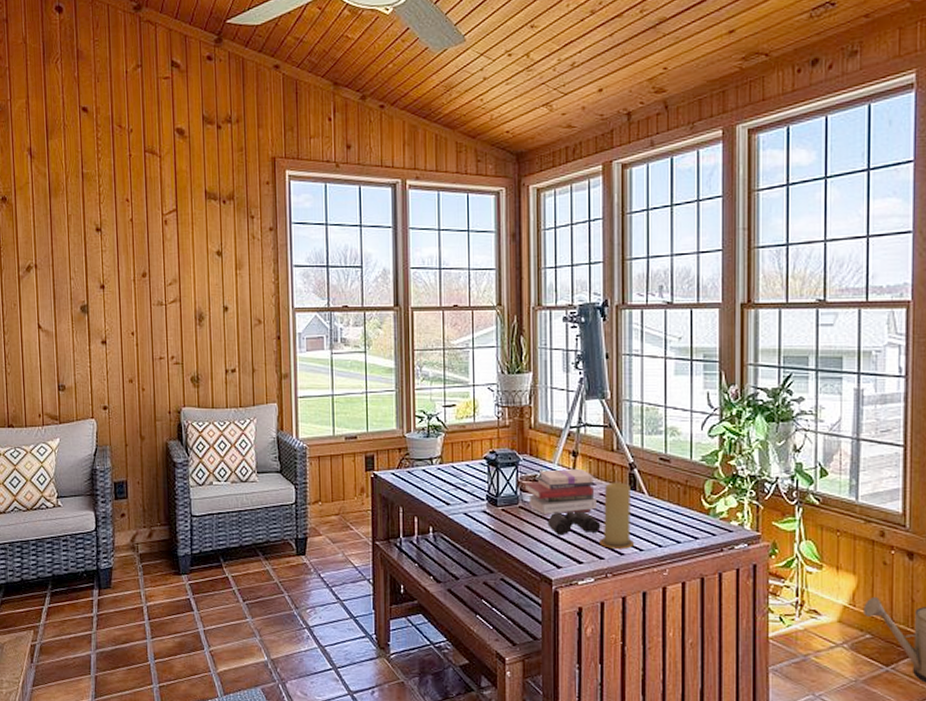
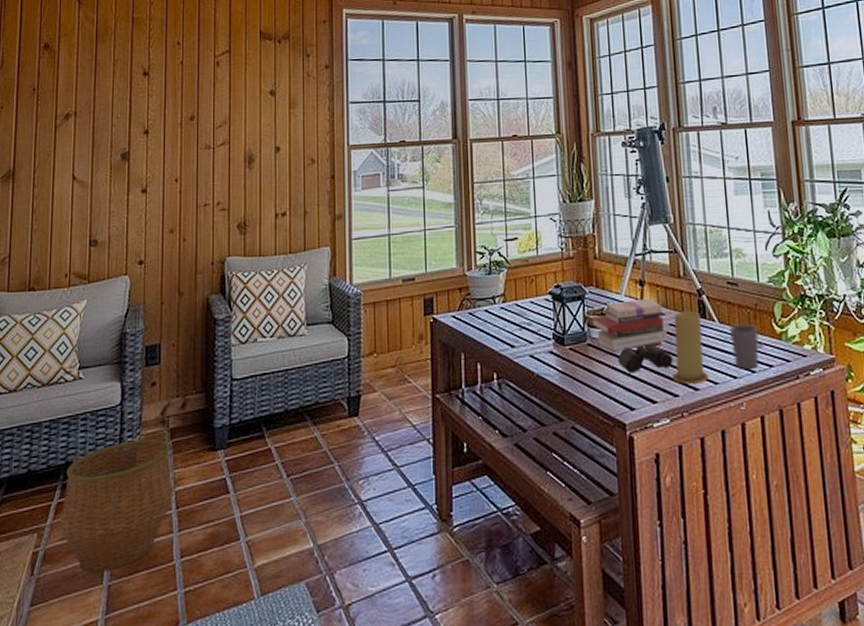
basket: none [51,560,146,665] -> present [60,438,174,572]
cup: none [657,498,692,541] -> present [728,324,765,370]

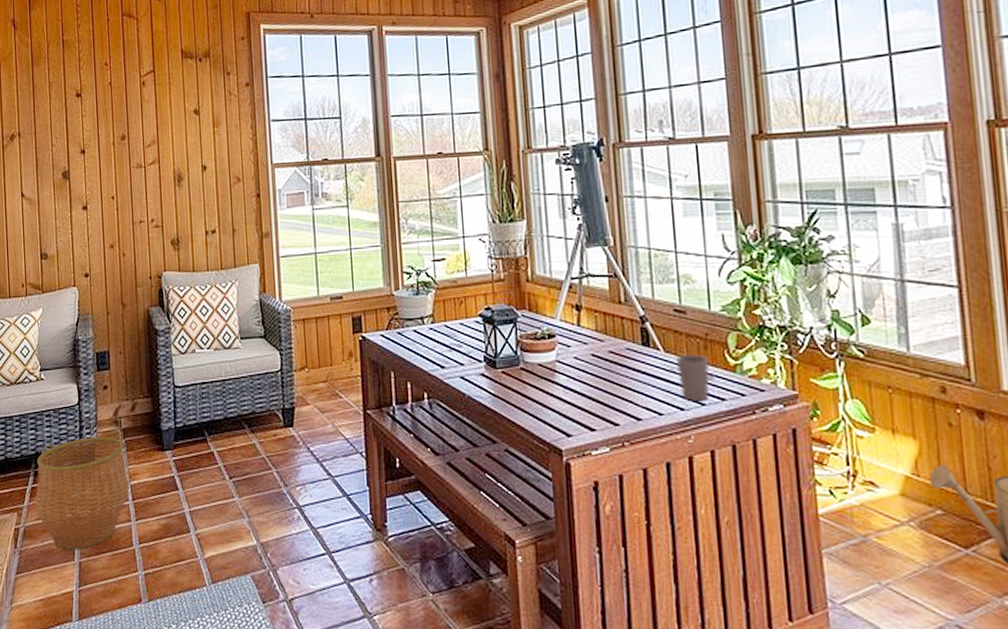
books: present [591,298,667,351] -> none [524,323,607,376]
binoculars: present [617,344,673,374] -> none [553,371,613,400]
candle: present [673,310,709,384] -> none [613,337,653,414]

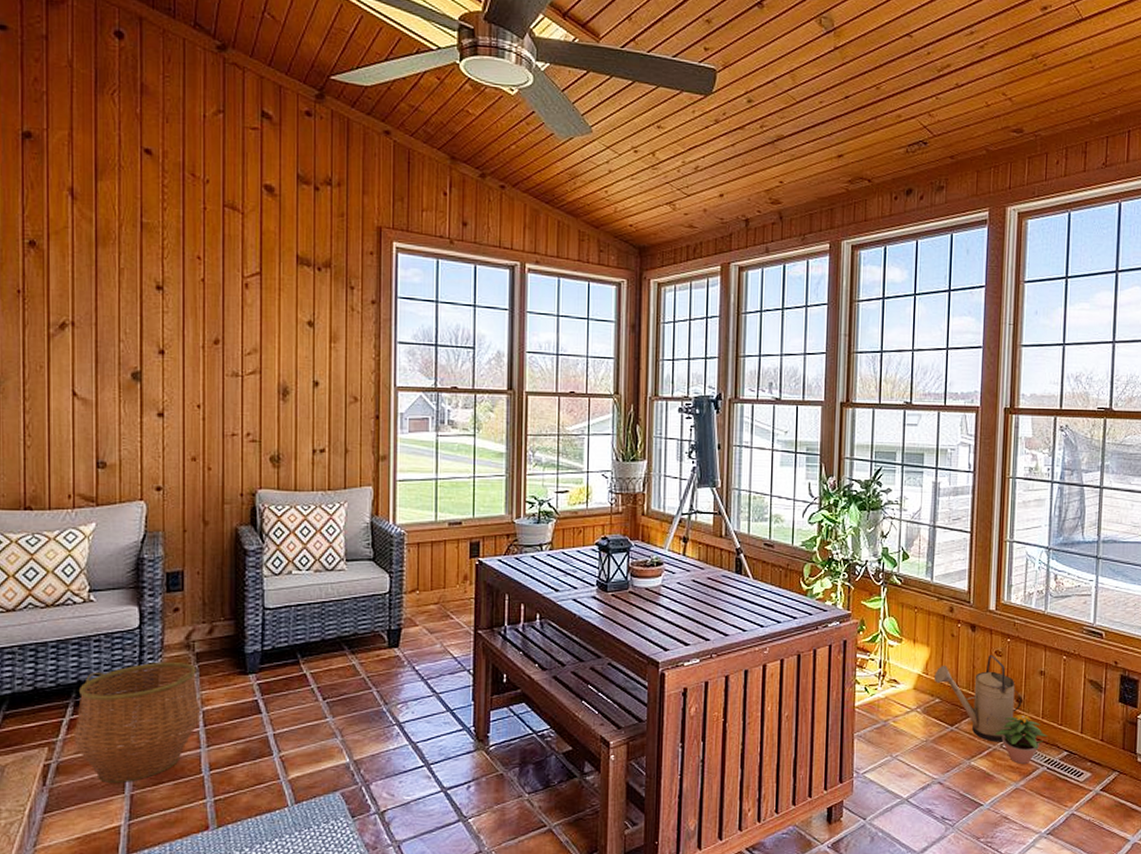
cup: present [675,355,717,403] -> none [761,581,792,621]

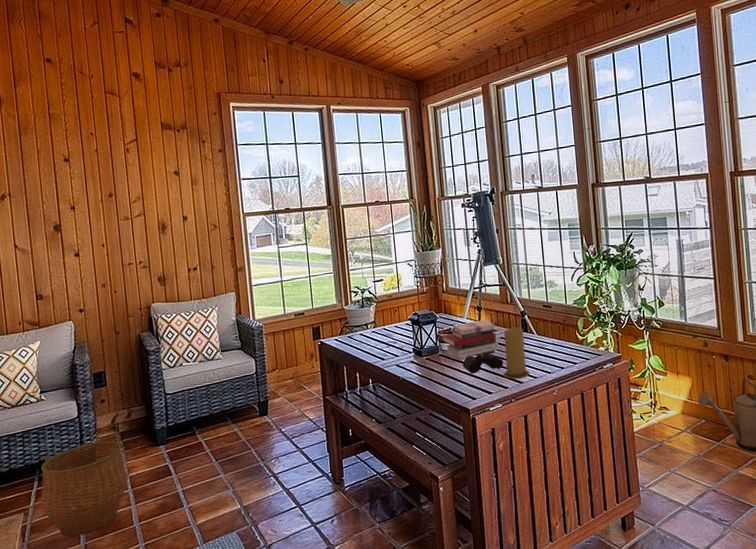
books: none [635,553,704,599] -> present [442,319,499,359]
binoculars: none [656,594,708,619] -> present [462,352,504,374]
candle: none [706,566,739,630] -> present [503,327,530,379]

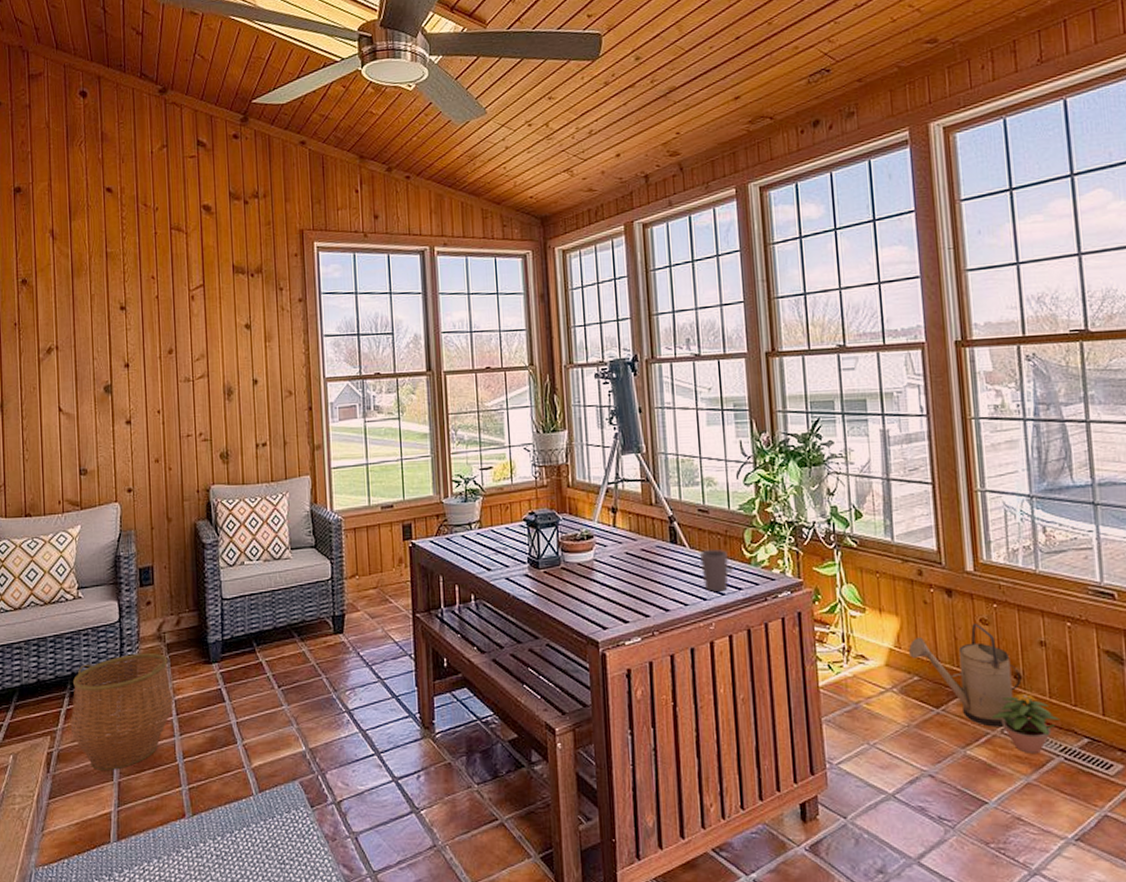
books: present [442,319,499,359] -> none [565,524,639,574]
binoculars: present [462,352,504,374] -> none [590,568,645,595]
candle: present [503,327,530,379] -> none [644,536,680,605]
cup: none [544,335,571,367] -> present [699,550,734,593]

